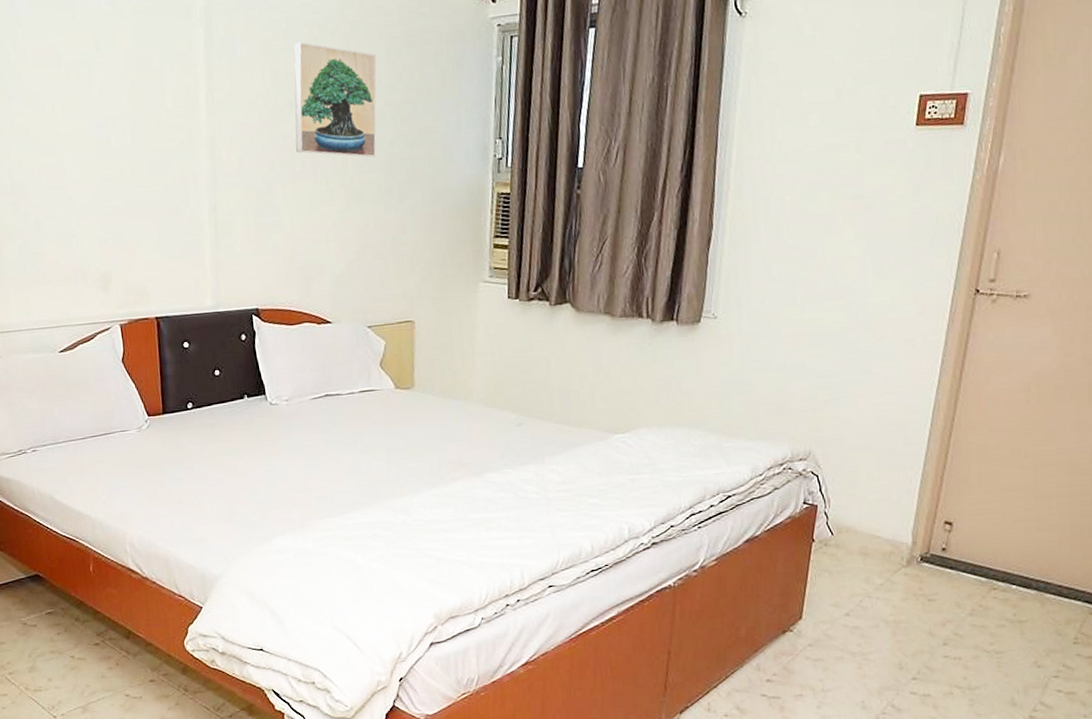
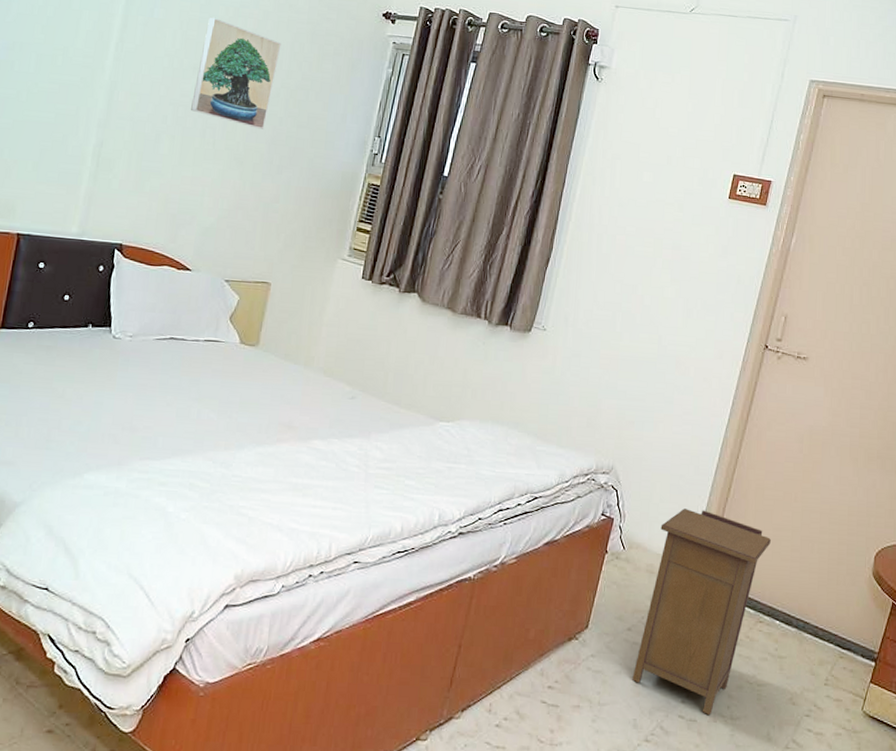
nightstand: none [856,482,1000,688] -> present [632,508,771,715]

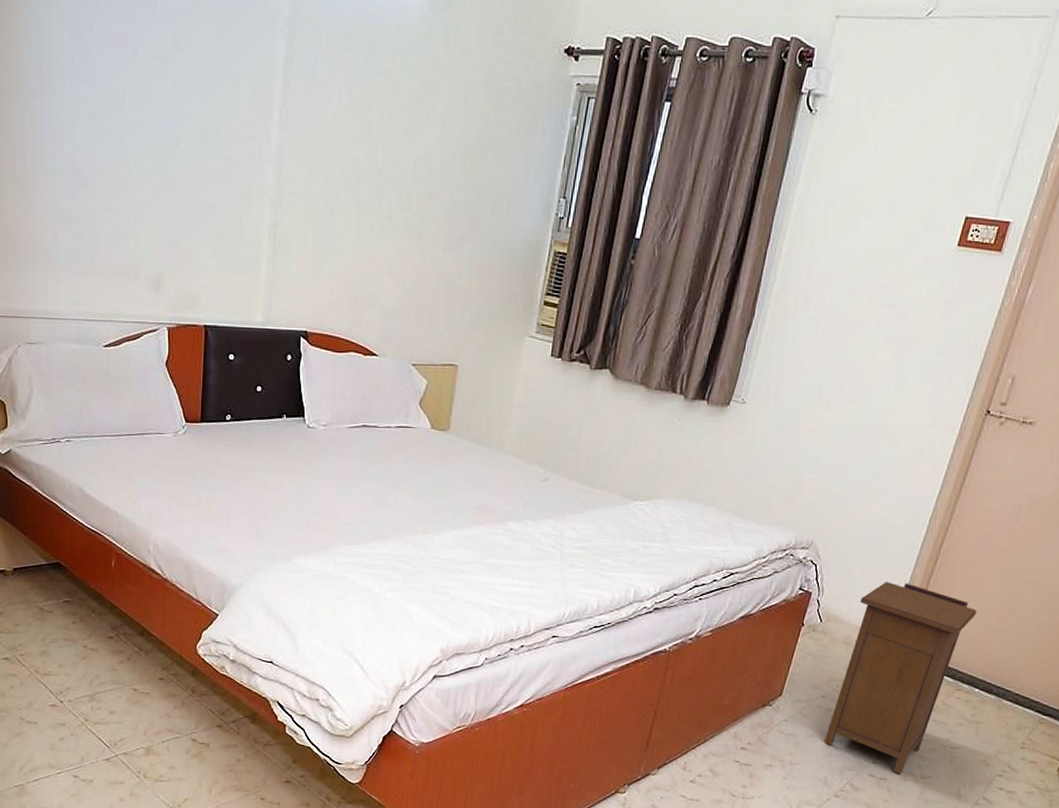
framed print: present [191,17,281,130] -> none [364,70,454,197]

